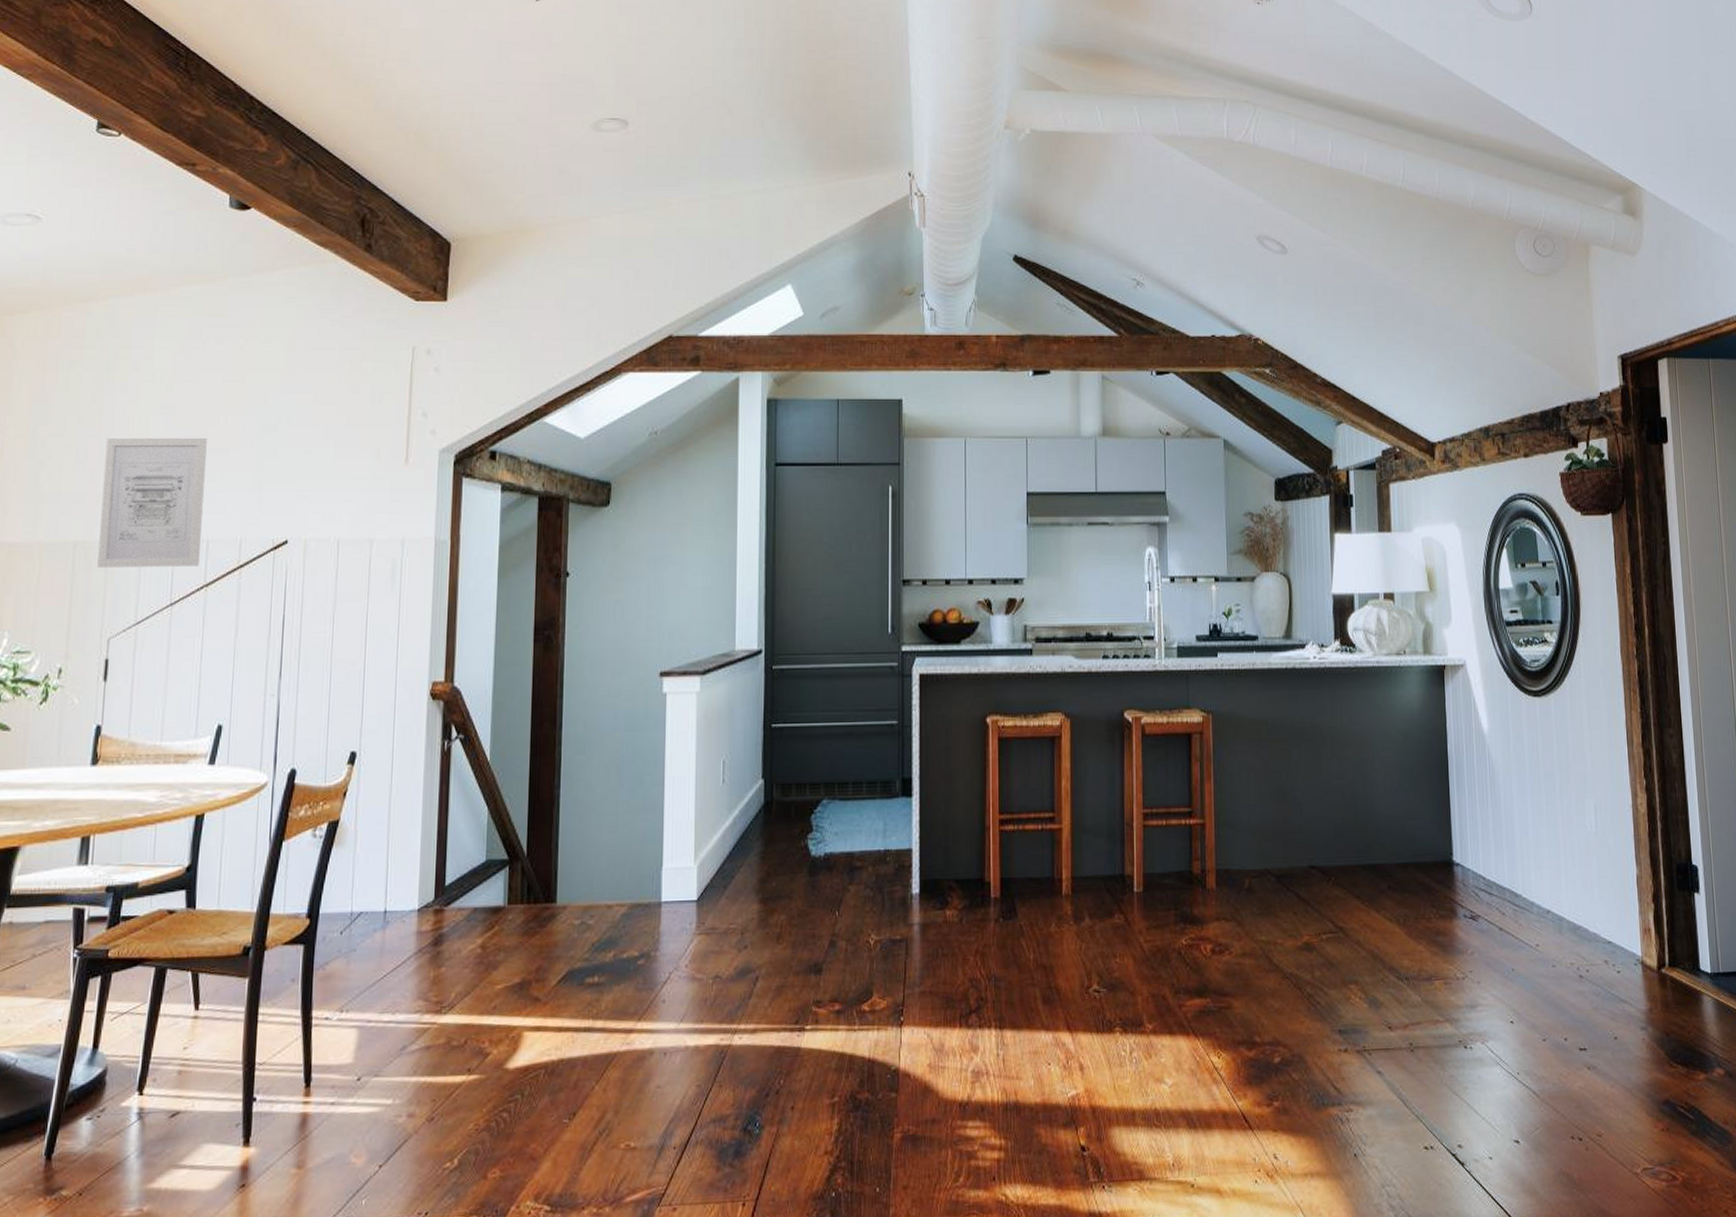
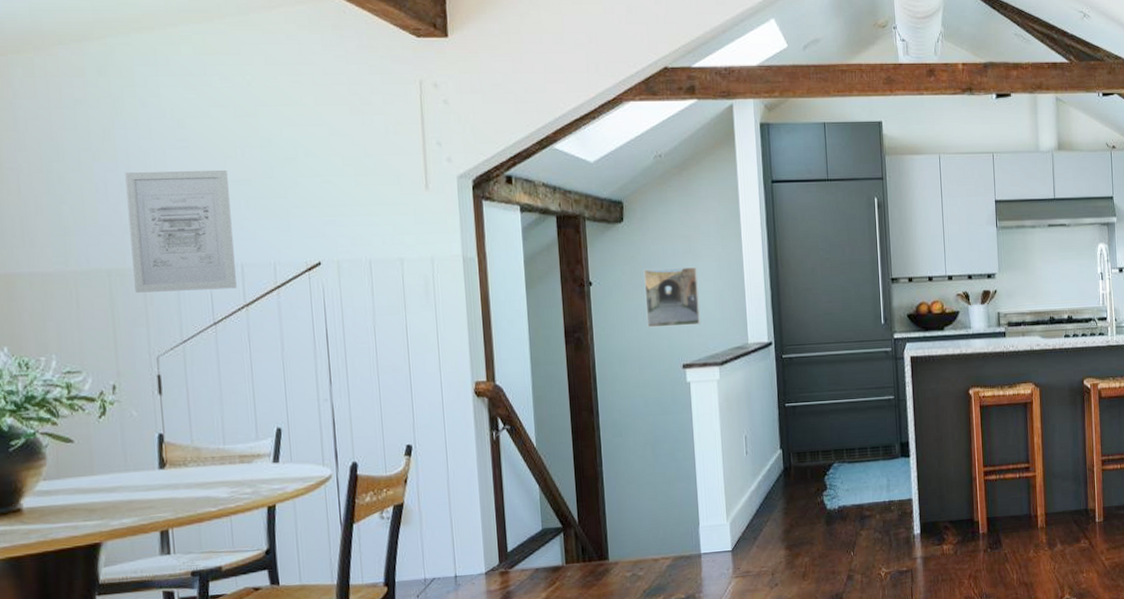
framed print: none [625,560,686,628] -> present [643,267,701,328]

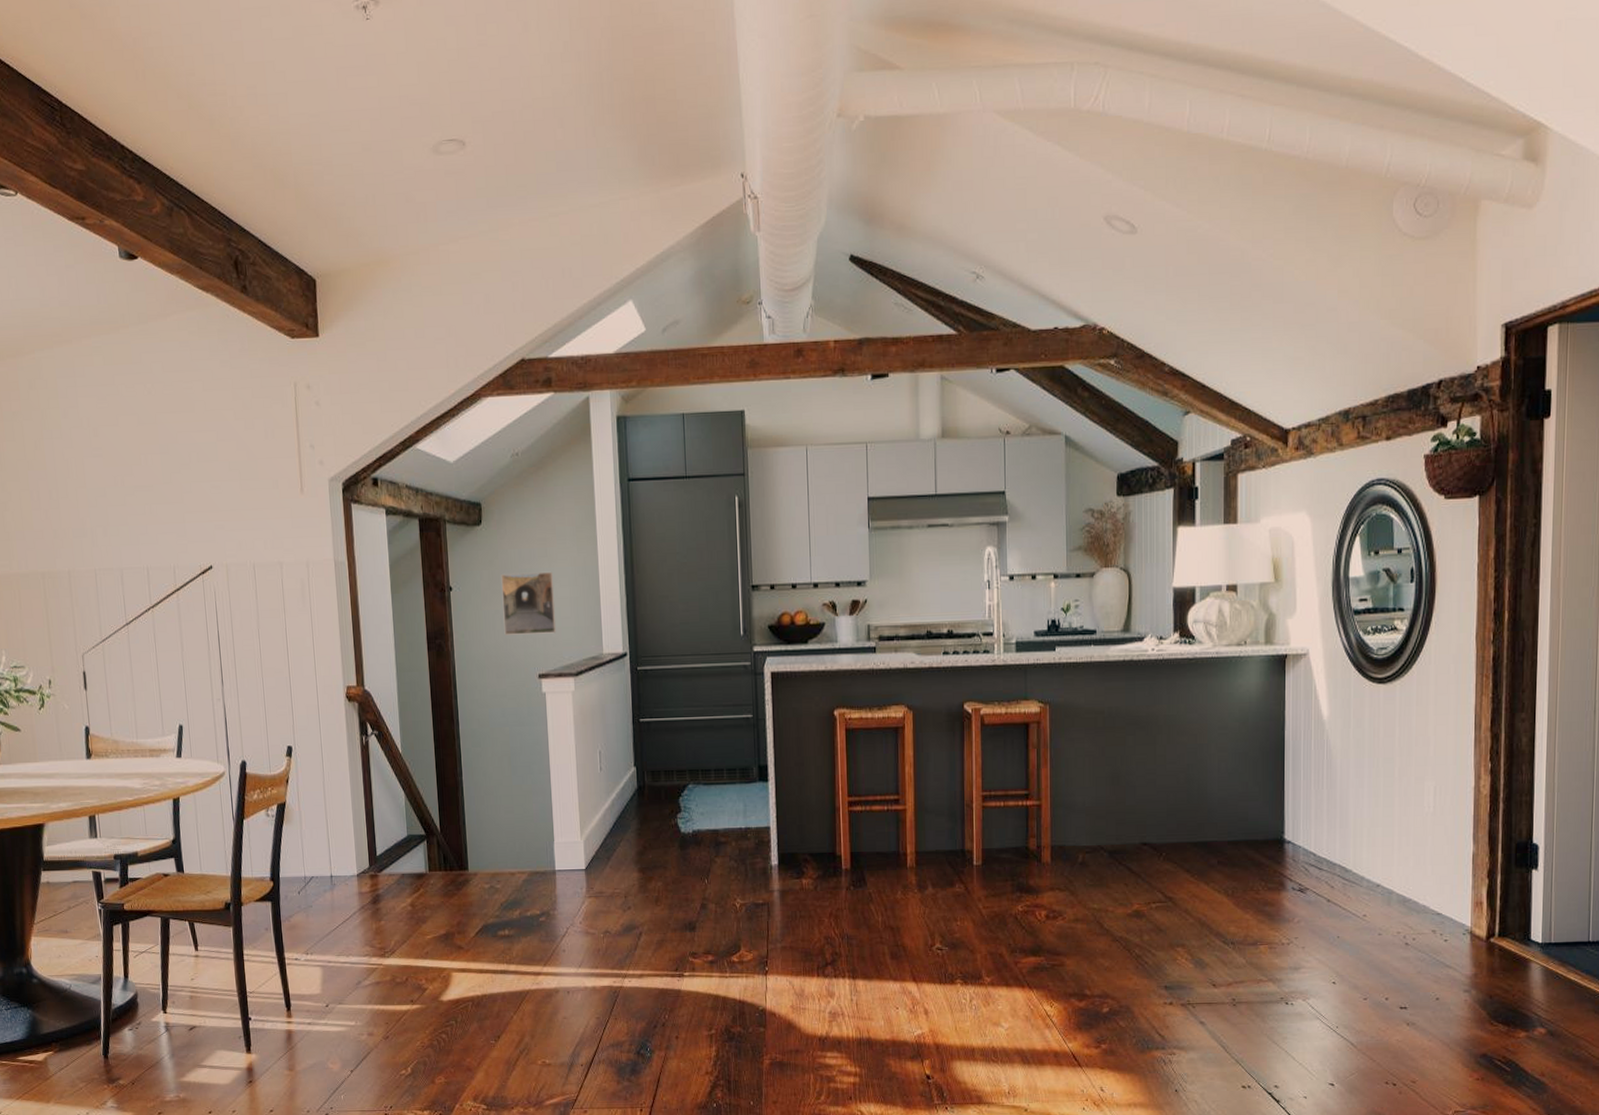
wall art: present [125,169,237,293] -> none [53,476,144,594]

